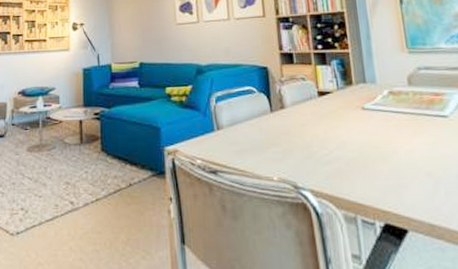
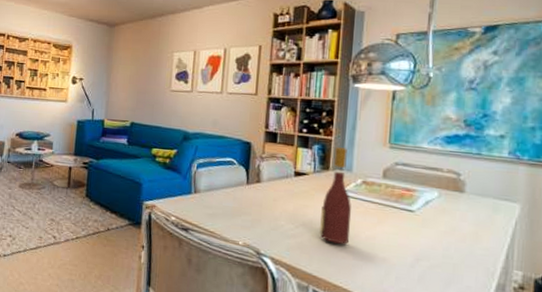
wine bottle: none [353,59,389,164] -> present [320,147,351,245]

